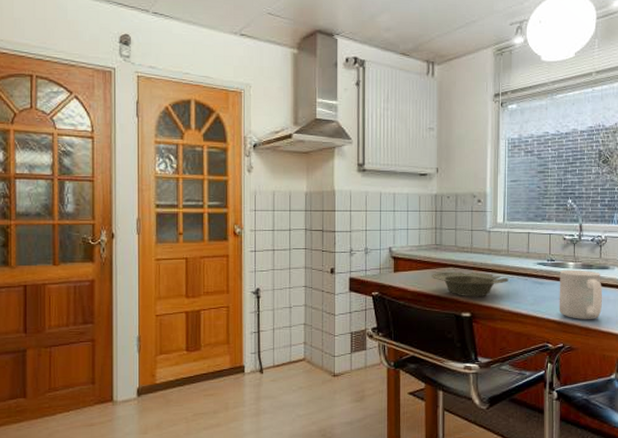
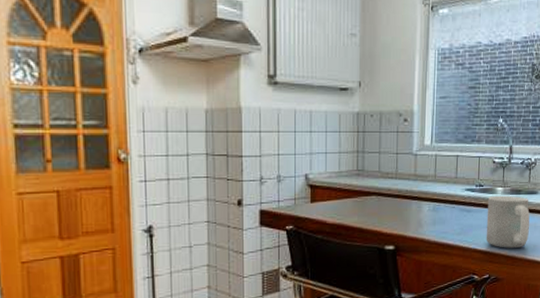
bowl: present [431,271,508,297] -> none [352,200,435,228]

